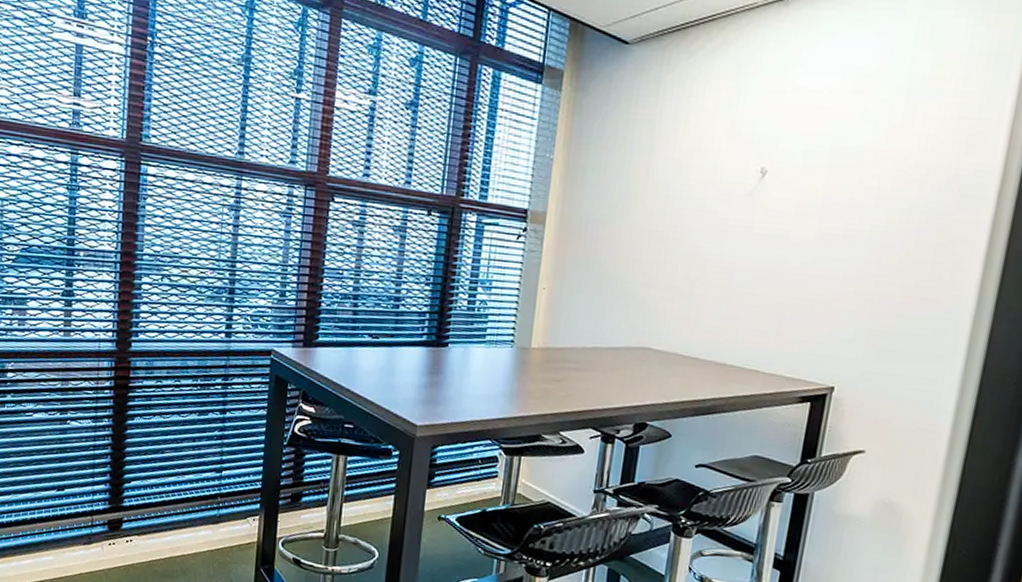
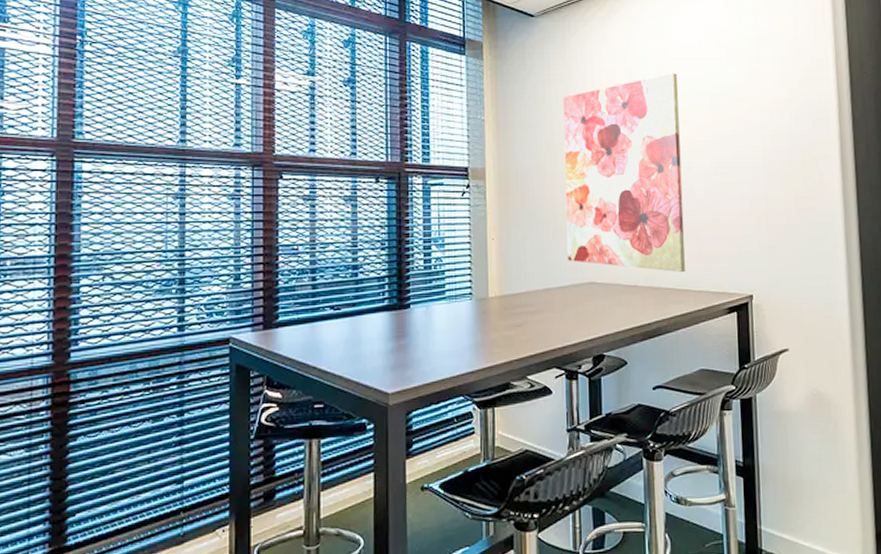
wall art: none [623,123,794,352] -> present [563,73,685,273]

